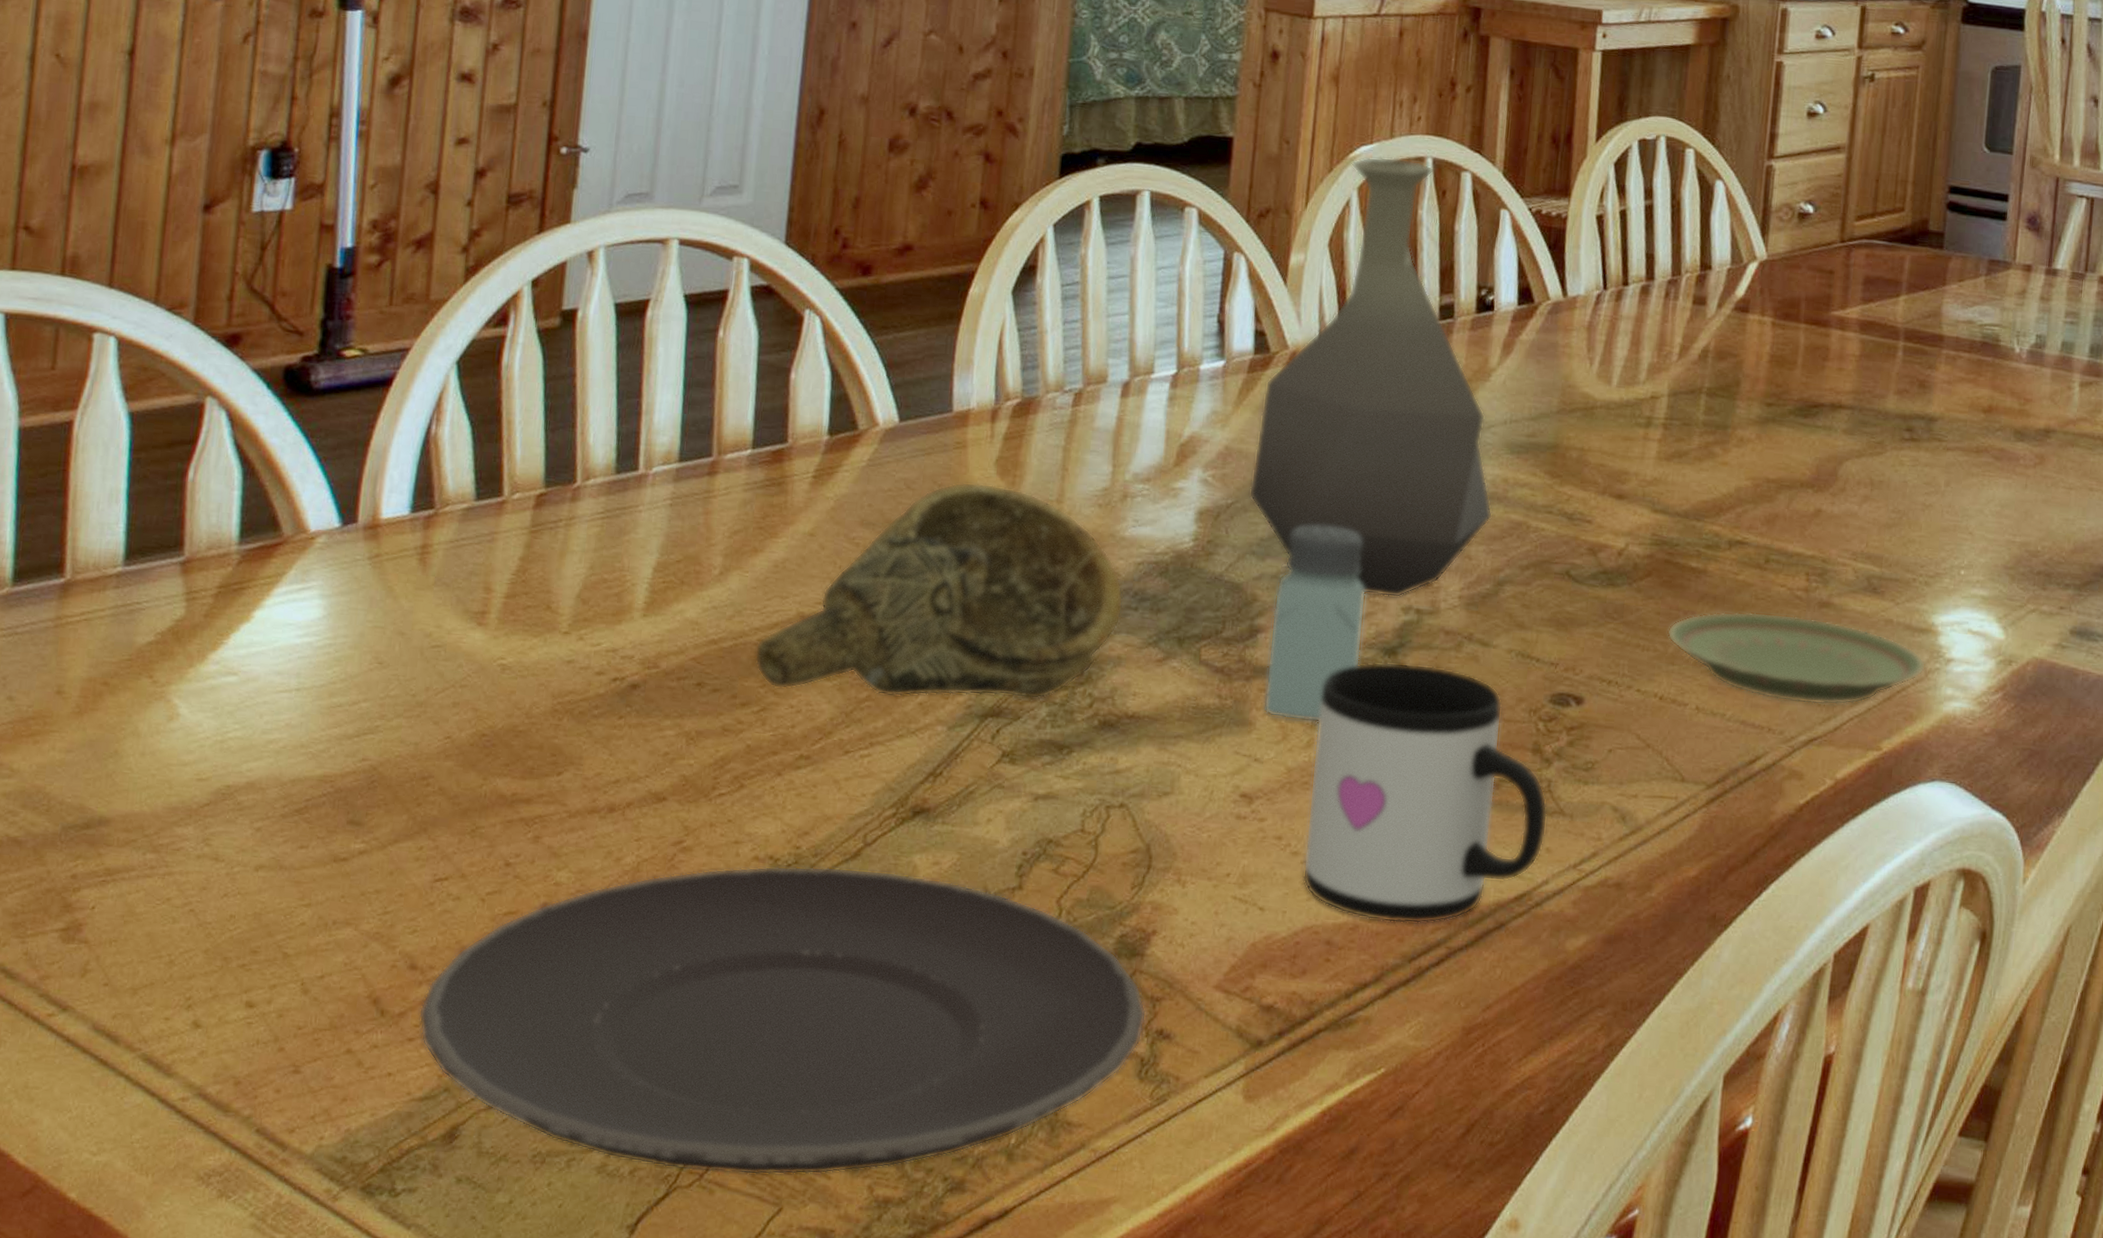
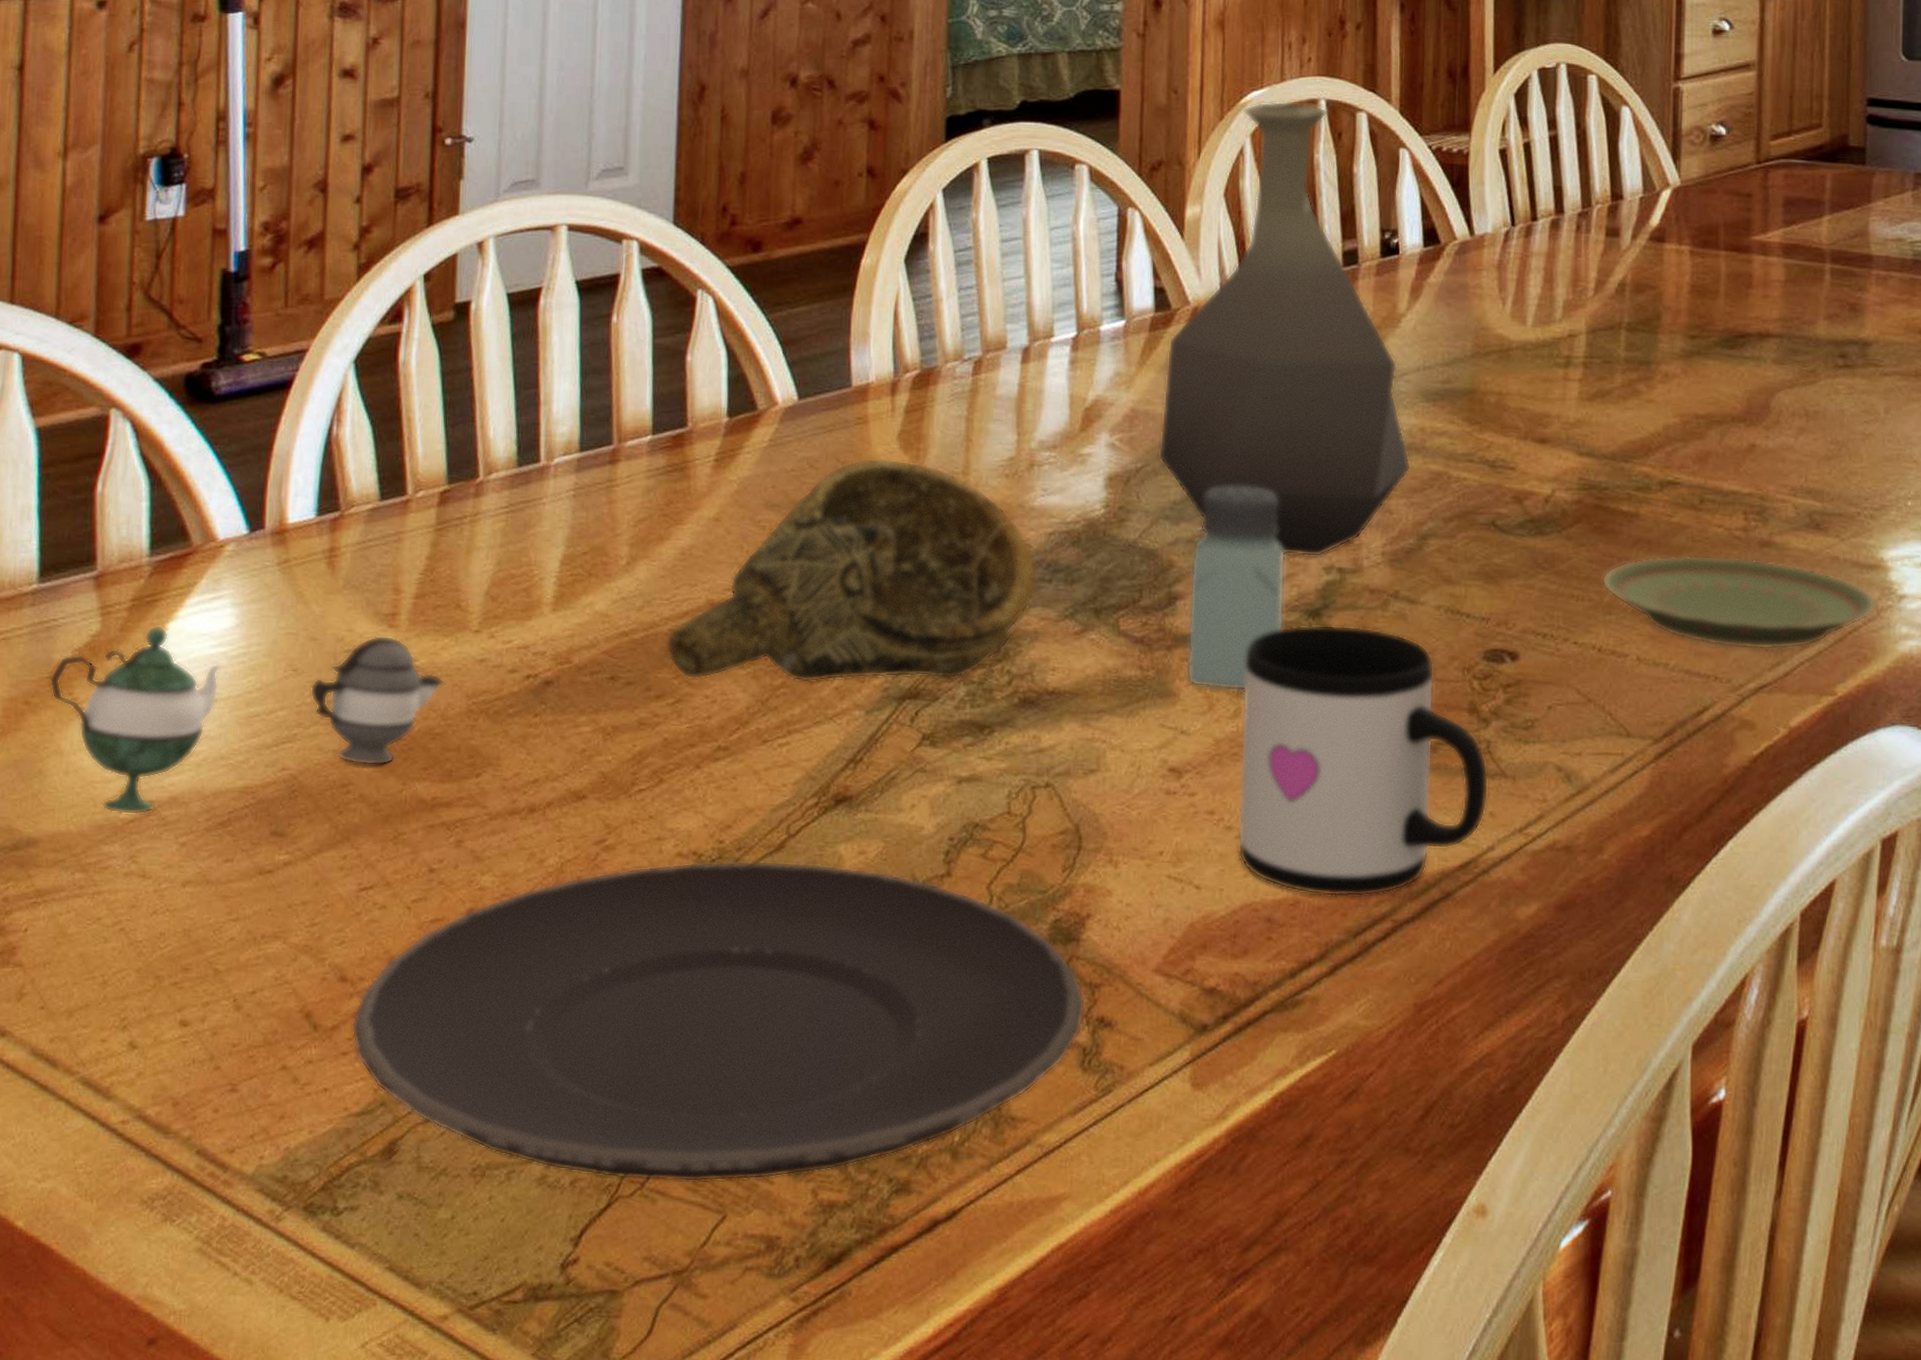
teapot: none [129,612,532,799] -> present [49,624,446,815]

